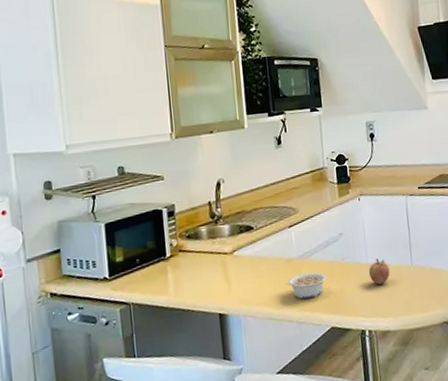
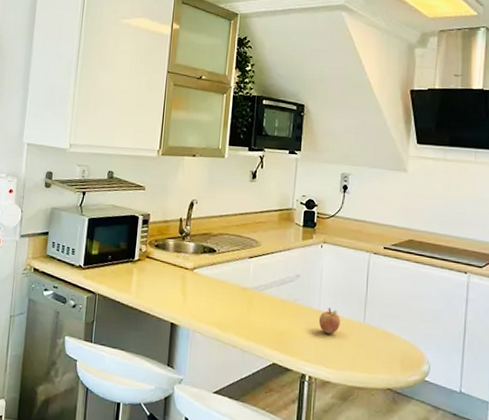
legume: present [285,272,327,300] -> none [236,304,277,331]

